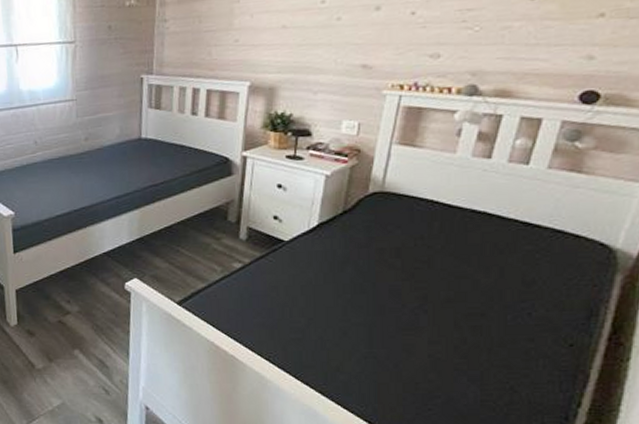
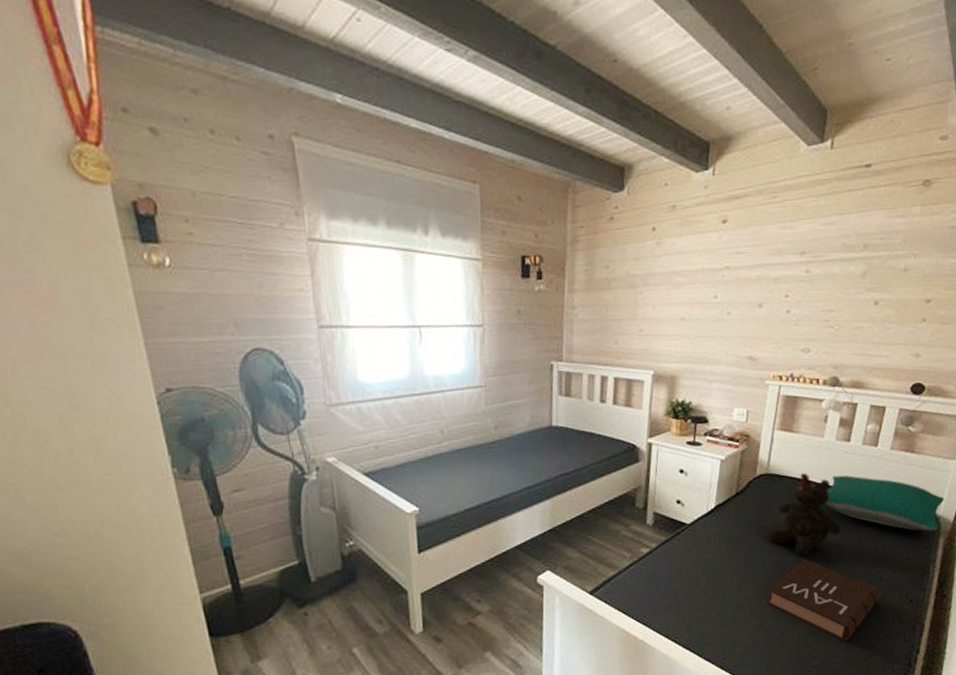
book: none [378,288,528,382] -> present [767,560,880,641]
teddy bear: none [380,192,476,284] -> present [767,473,841,556]
pillow: none [454,196,626,266] -> present [824,475,945,532]

